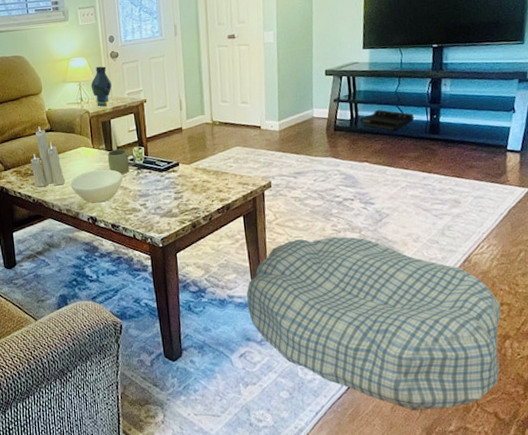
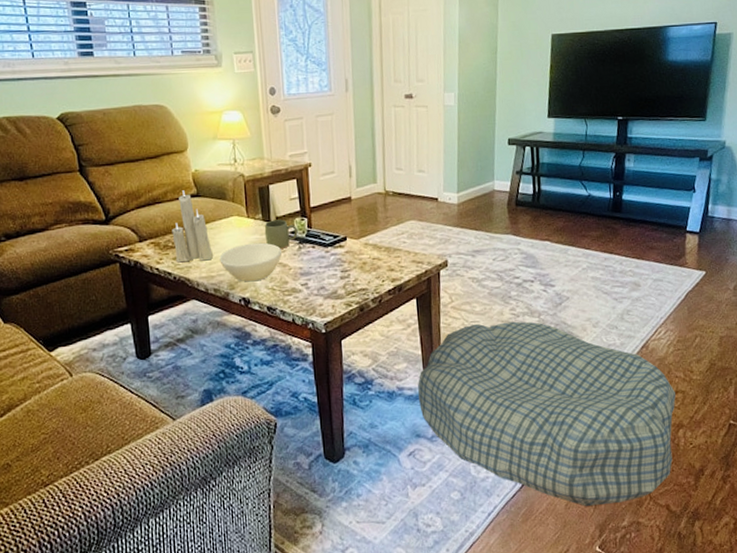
vase: present [91,66,112,106] -> none [246,123,271,169]
video game console: present [360,109,415,131] -> none [543,183,598,207]

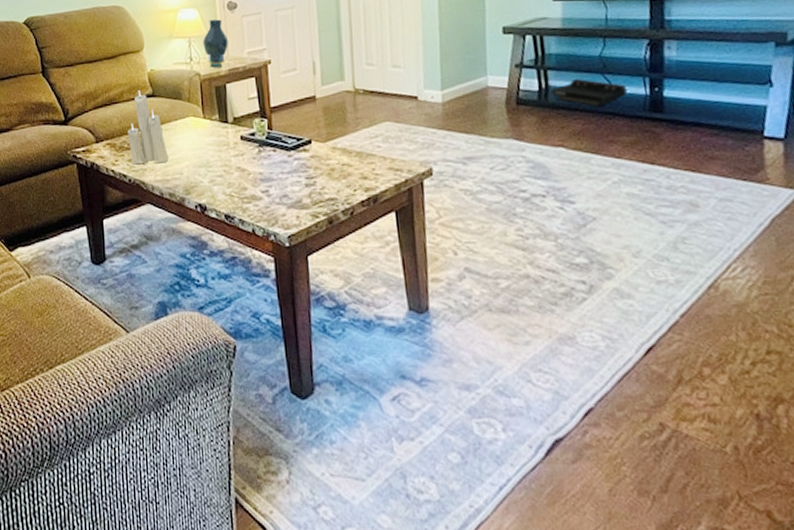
soup bowl: present [219,242,283,282] -> none [175,145,241,187]
vase: none [246,123,271,169] -> present [202,19,228,67]
mug: present [264,219,298,249] -> none [221,120,257,152]
dog bed: present [418,321,677,506] -> none [400,244,771,497]
video game console: none [543,183,598,207] -> present [552,78,628,107]

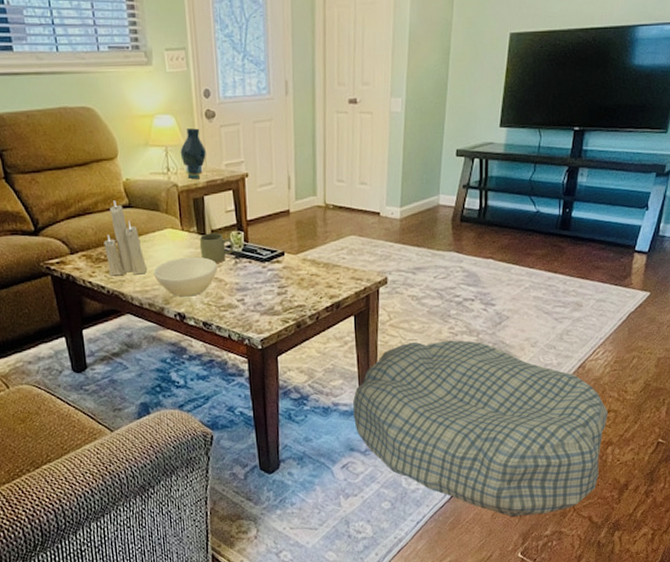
soup bowl: none [175,145,241,187] -> present [153,256,218,297]
mug: none [221,120,257,152] -> present [199,233,234,263]
dog bed: none [400,244,771,497] -> present [353,340,609,517]
video game console: present [552,78,628,107] -> none [489,199,547,224]

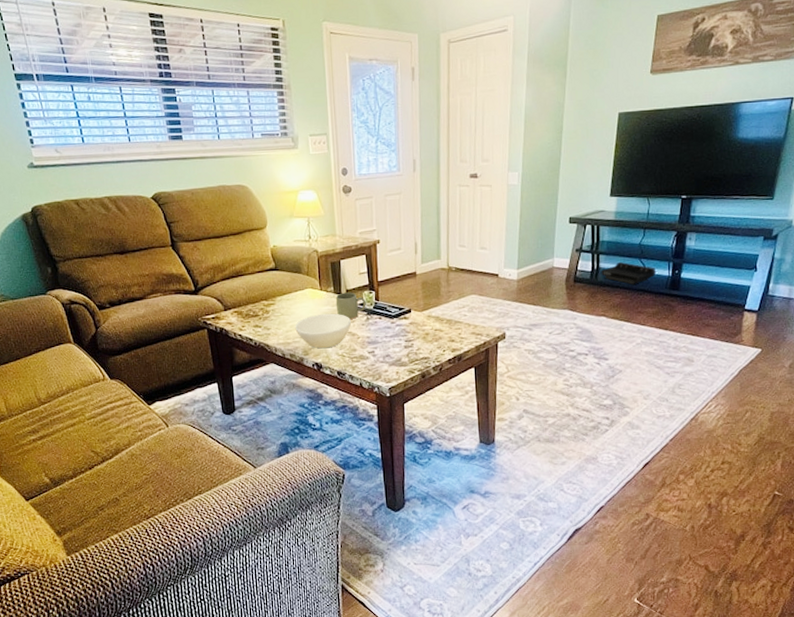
candle: present [103,200,148,276] -> none [253,264,290,330]
vase: present [180,128,206,179] -> none [320,201,343,245]
dog bed: present [353,340,609,517] -> none [473,391,723,562]
video game console: none [489,199,547,224] -> present [601,261,657,285]

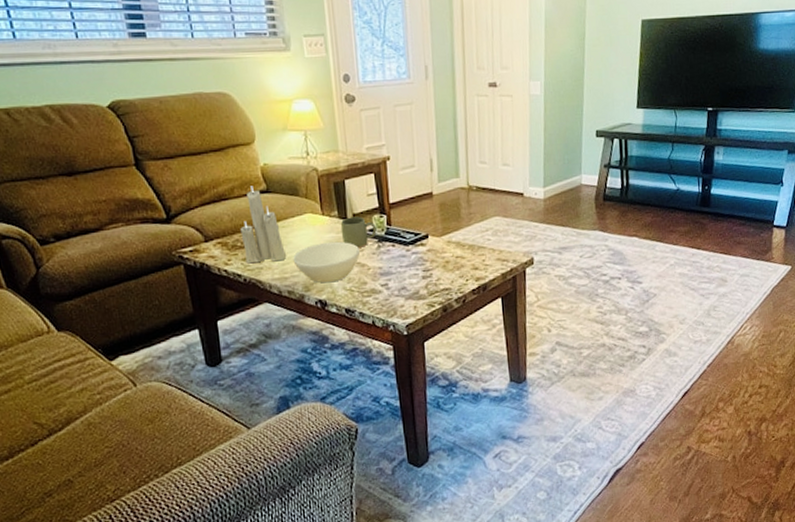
candle: none [253,264,290,330] -> present [240,186,287,264]
video game console: present [601,261,657,285] -> none [631,177,687,202]

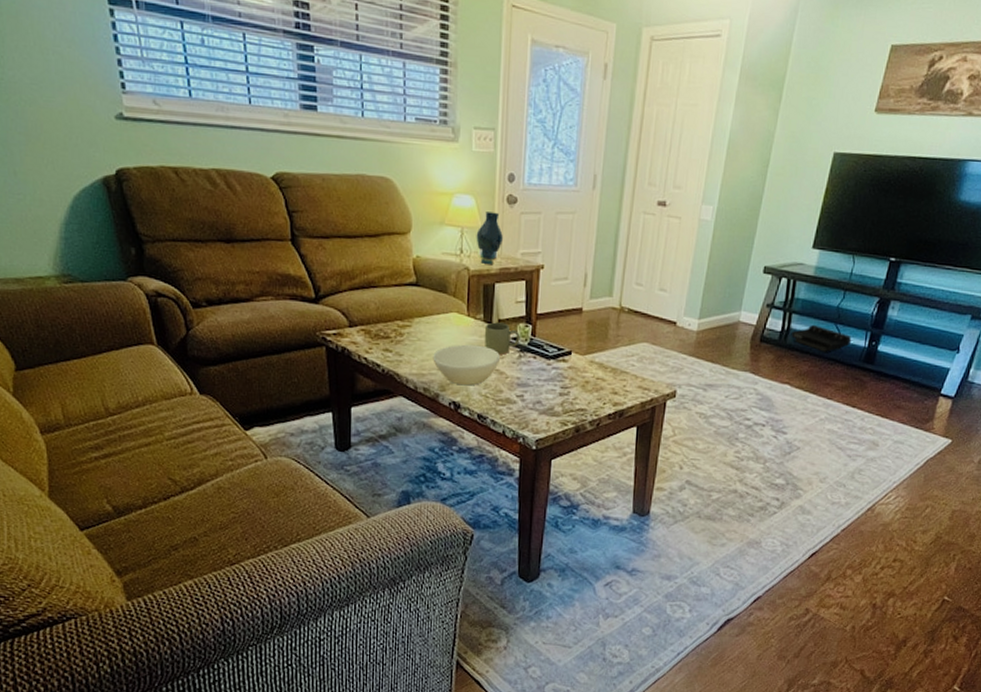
candle: present [240,186,287,264] -> none [385,277,427,357]
vase: none [319,112,347,163] -> present [476,212,503,264]
video game console: none [631,177,687,202] -> present [791,324,852,352]

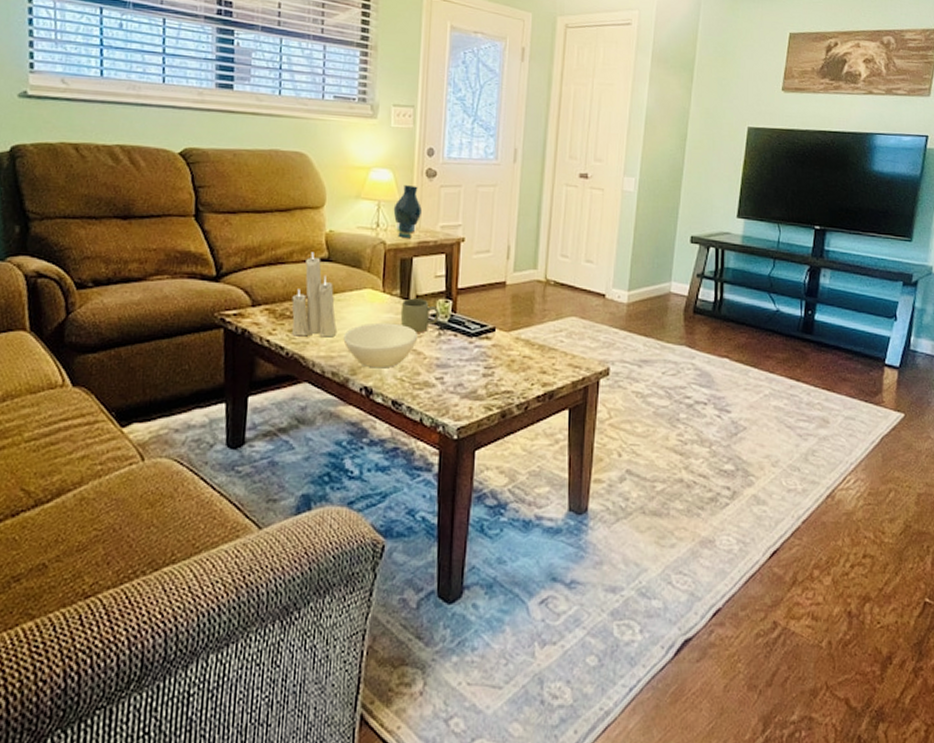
candle: none [385,277,427,357] -> present [291,252,338,338]
video game console: present [791,324,852,352] -> none [725,294,787,323]

